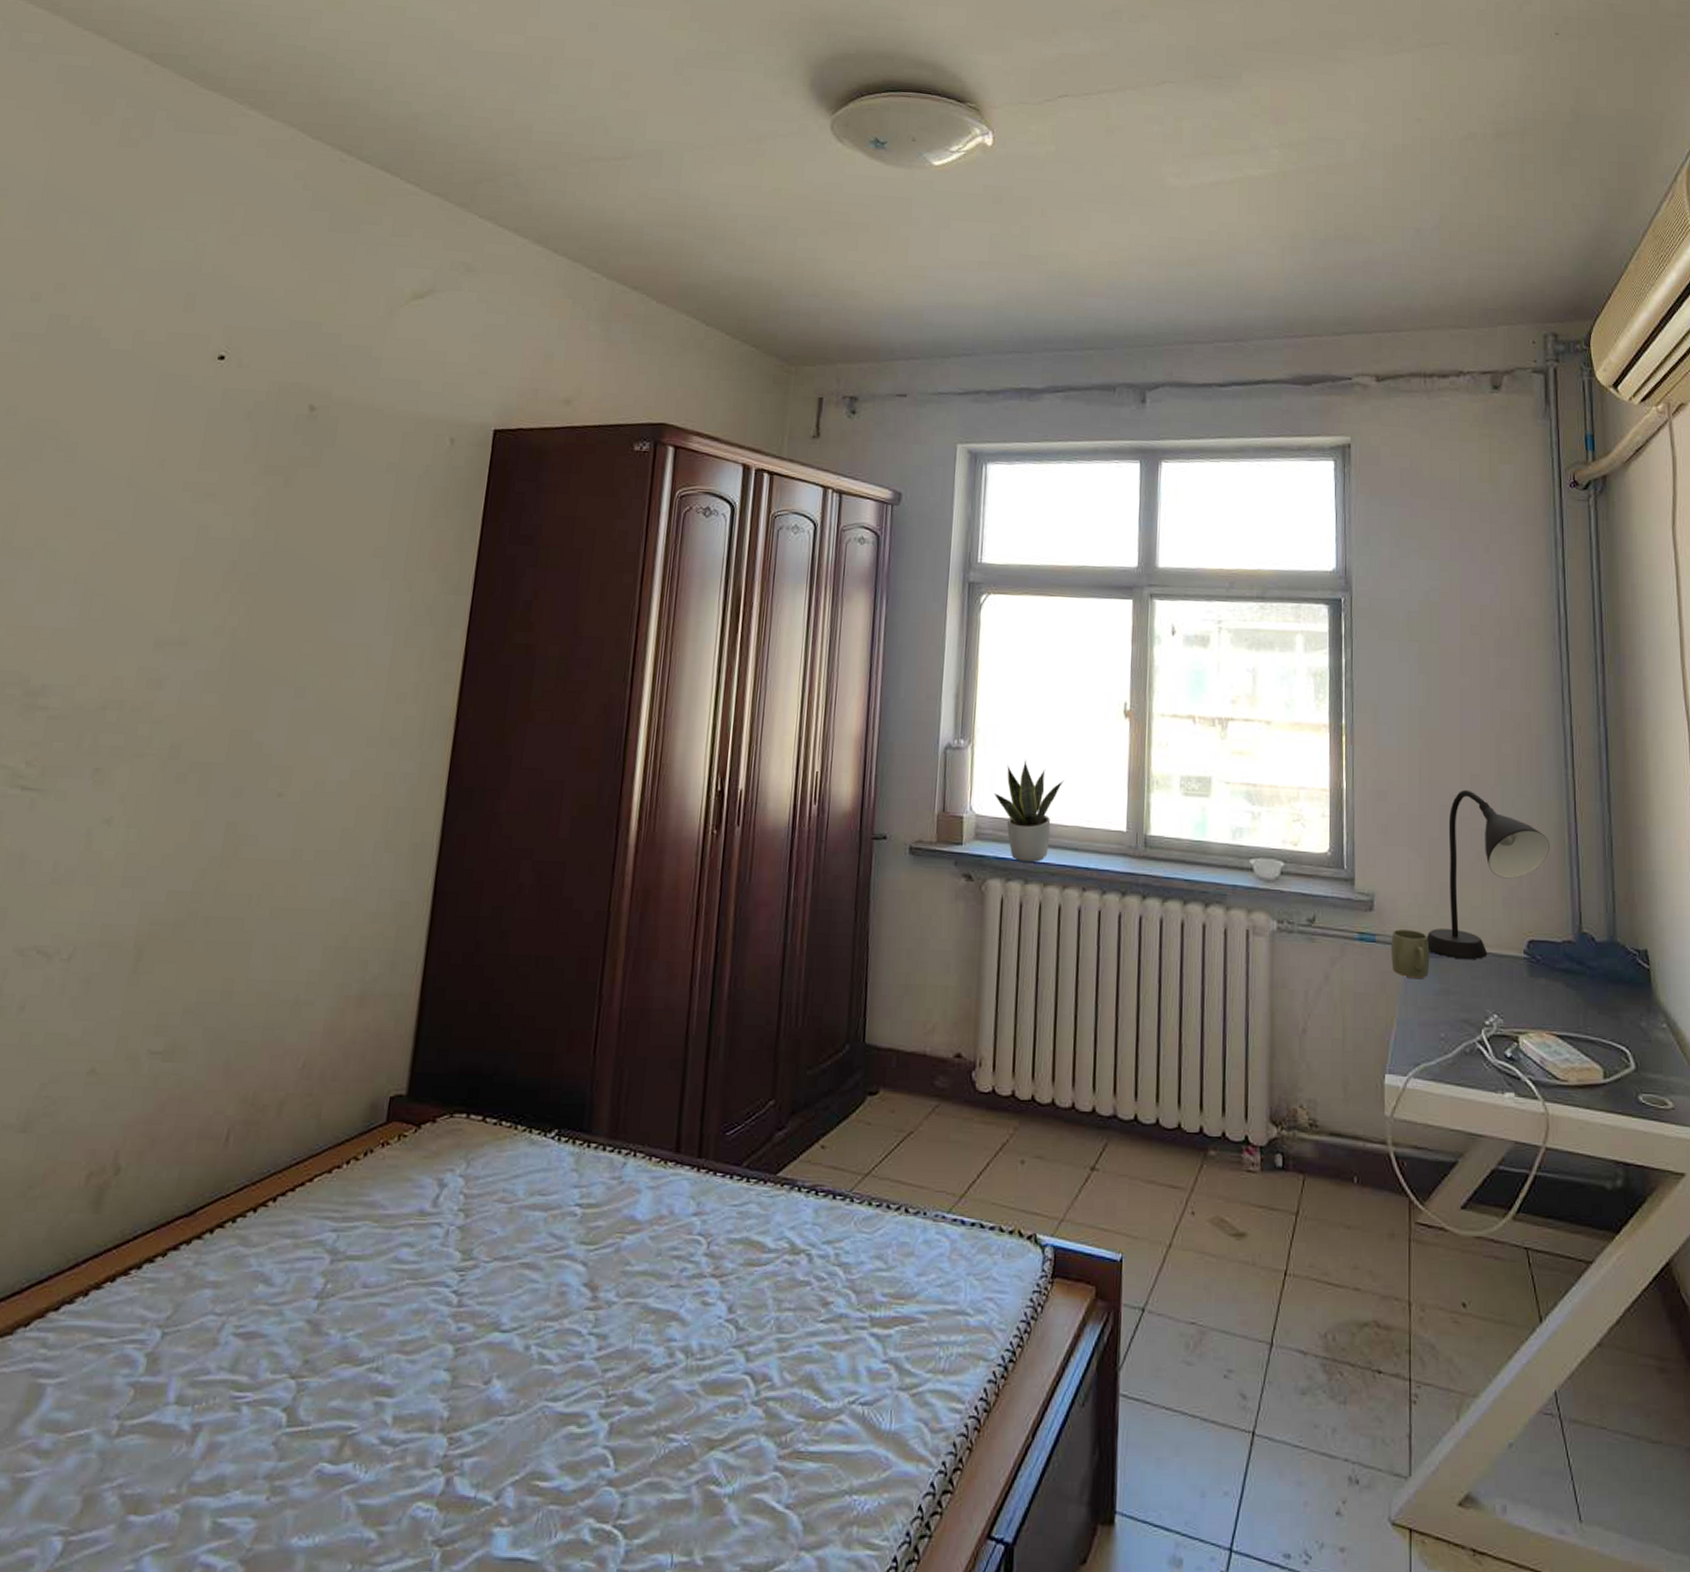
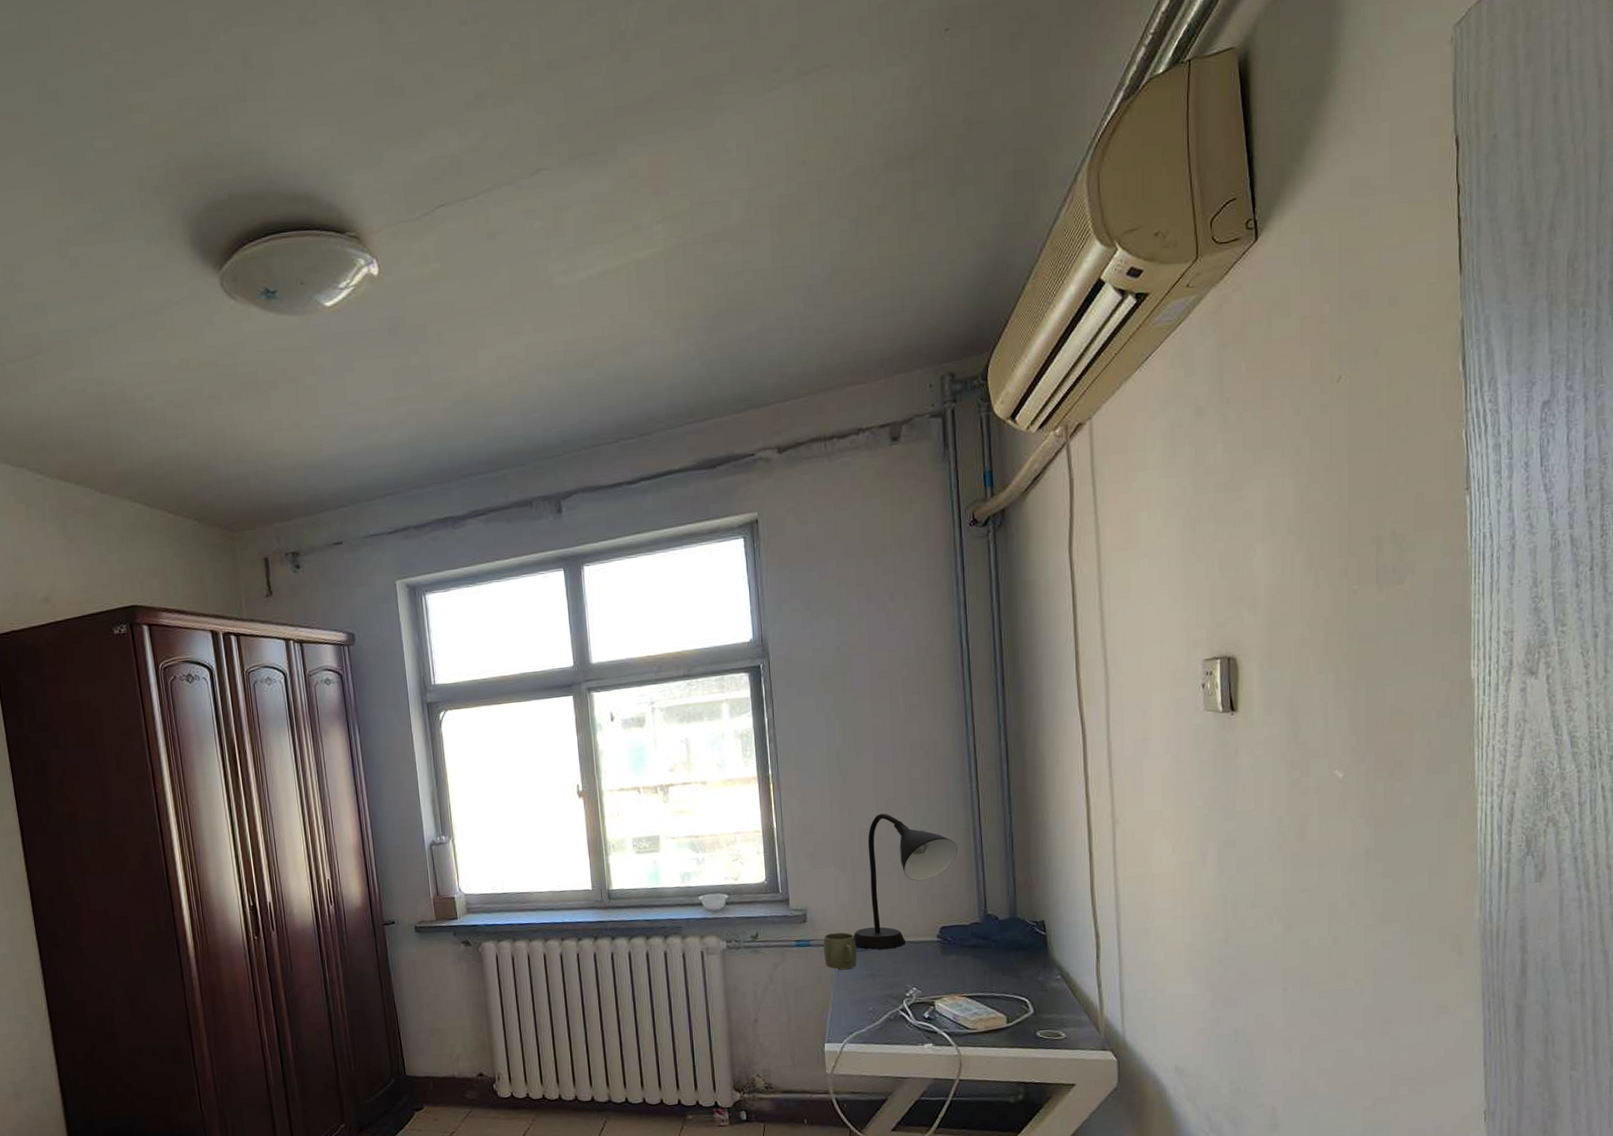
potted plant: present [993,759,1064,863] -> none [476,844,534,926]

